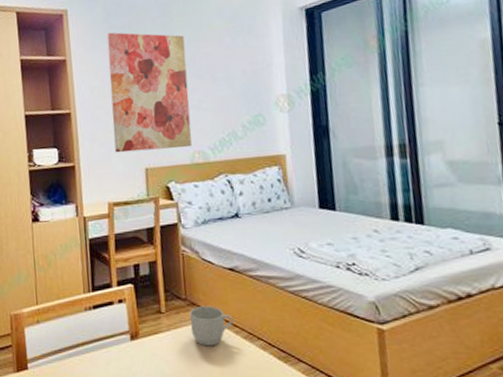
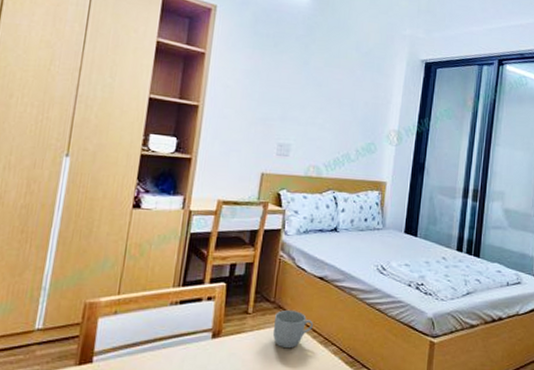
wall art: present [106,32,192,153] -> none [236,38,322,161]

